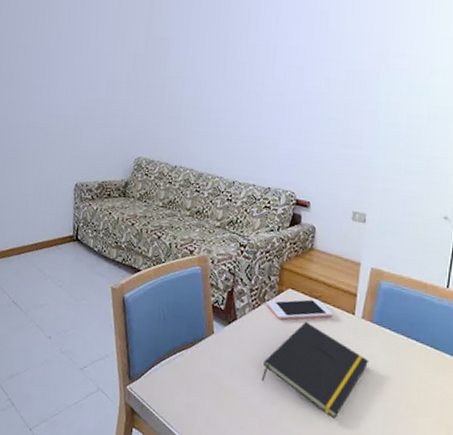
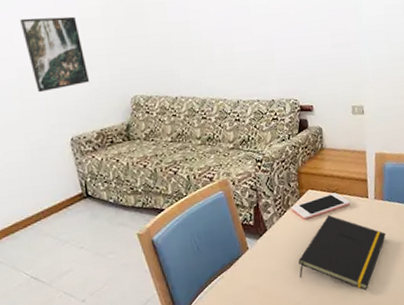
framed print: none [58,73,105,139] -> present [20,16,90,93]

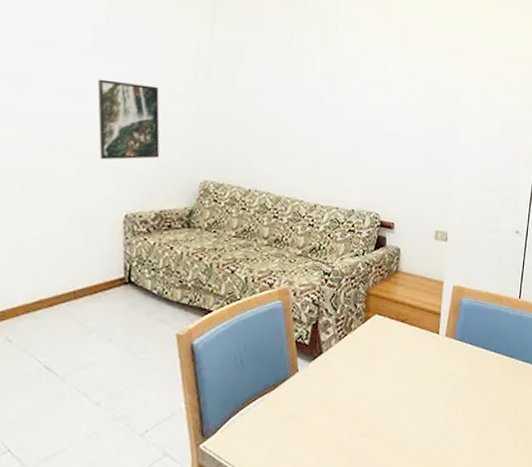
cell phone: present [291,193,351,220] -> none [353,322,419,347]
notepad: present [298,214,387,290] -> none [349,346,453,440]

